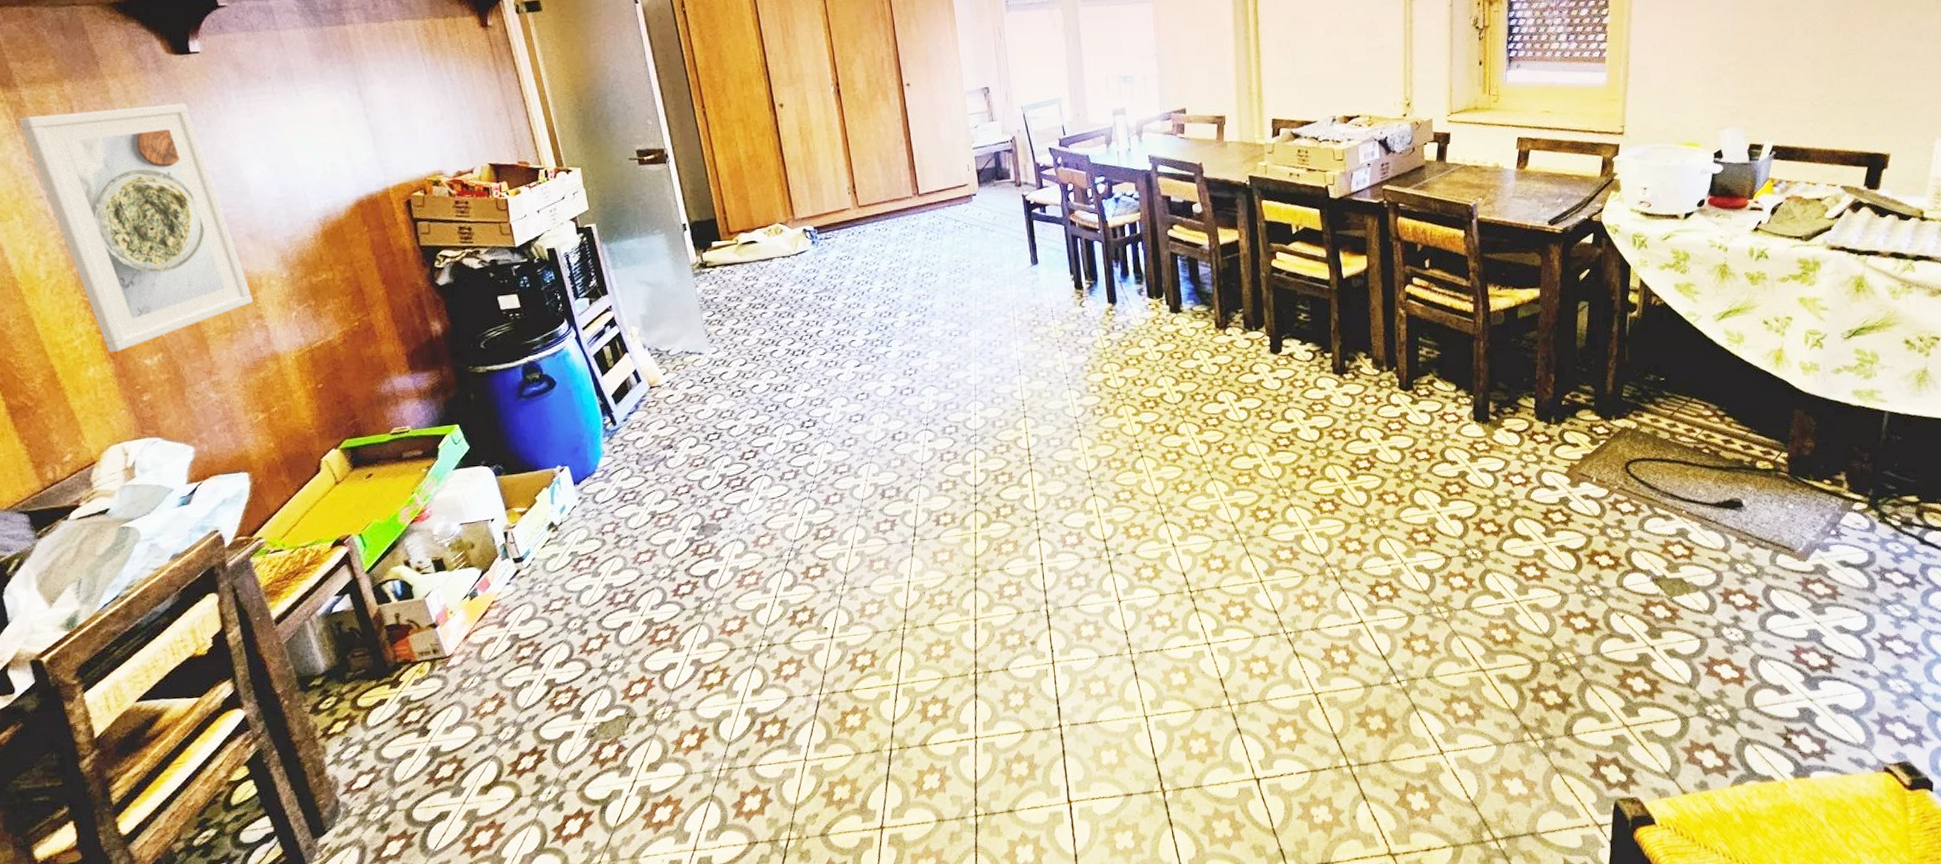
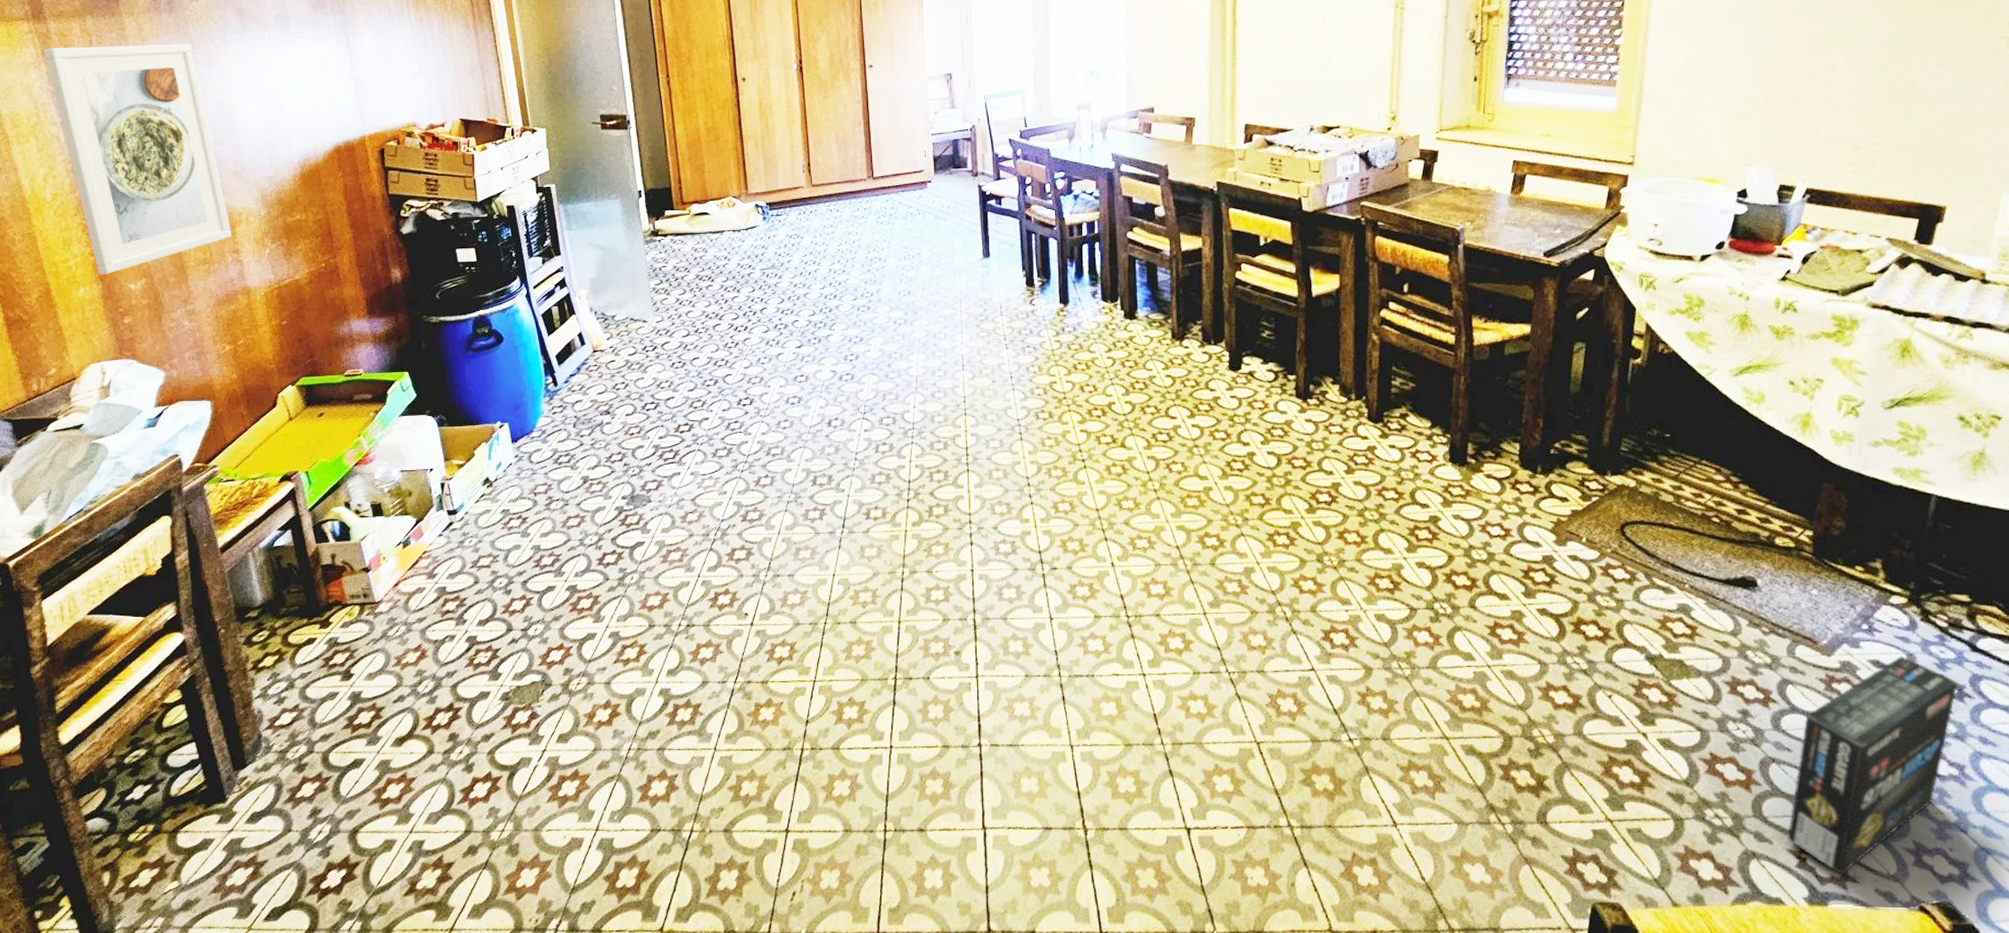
box: none [1775,554,1912,749] -> present [1787,655,1959,875]

